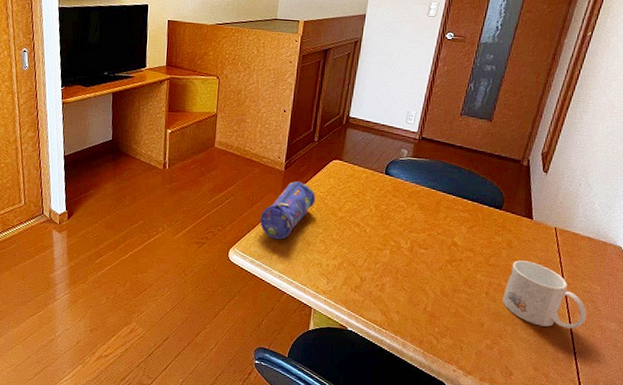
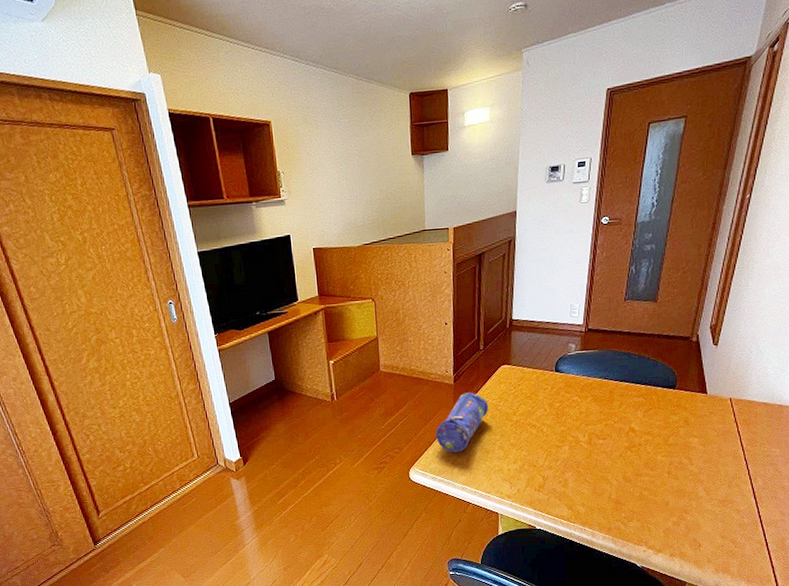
mug: present [502,260,587,329] -> none [685,435,769,496]

